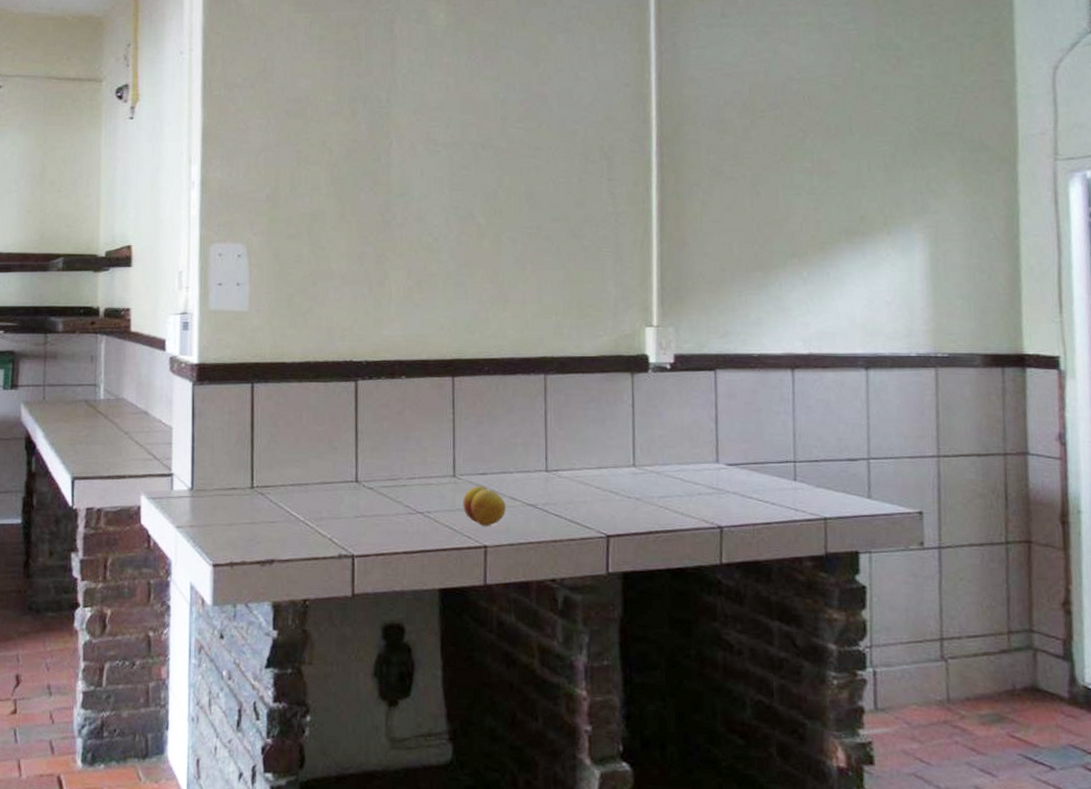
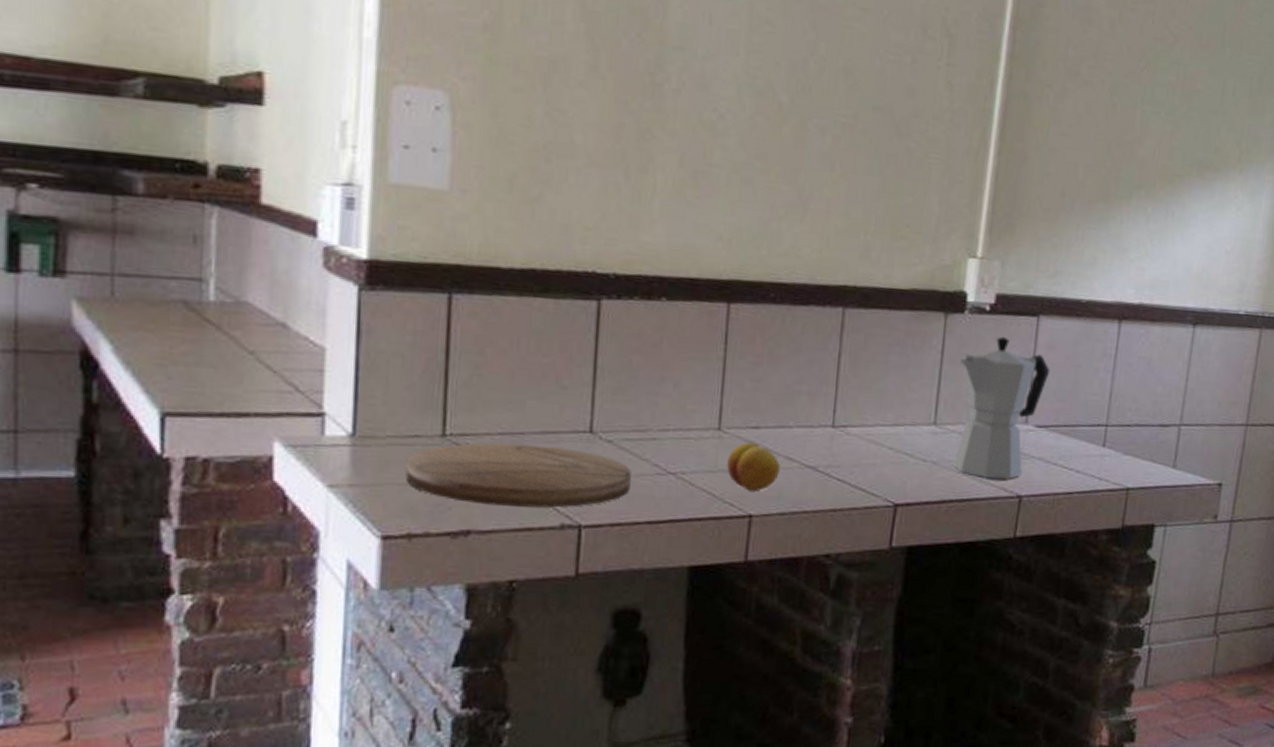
cutting board: none [227,492,389,542] -> present [405,443,631,508]
moka pot: none [649,389,733,512] -> present [953,336,1050,479]

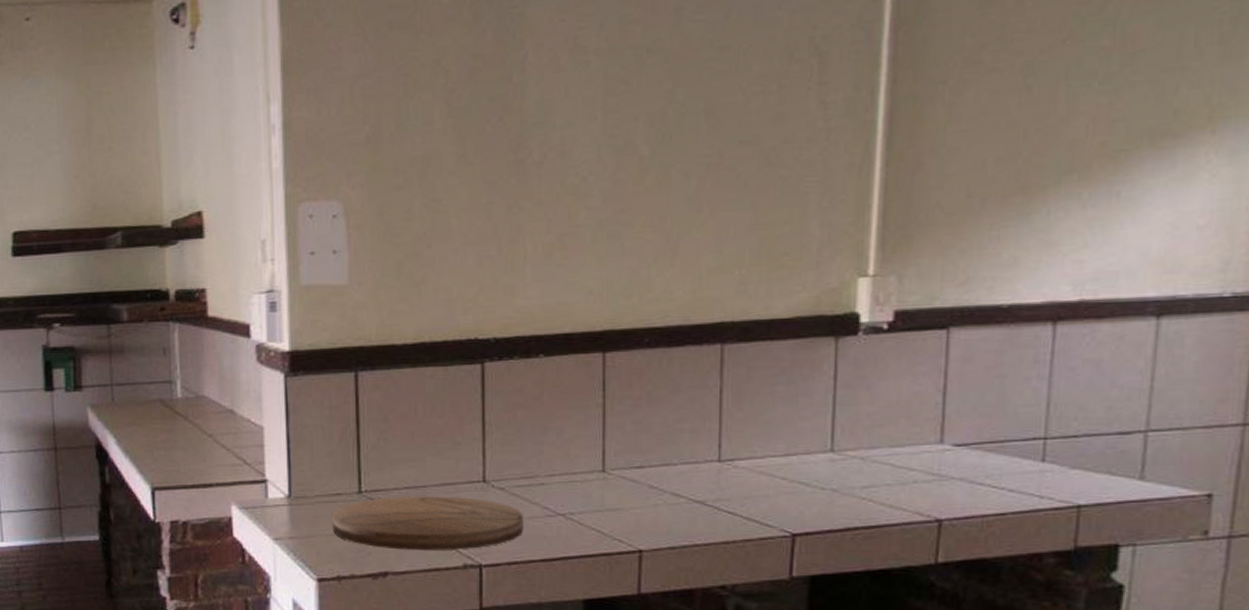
fruit: present [727,441,780,491] -> none [614,481,667,527]
moka pot: present [953,336,1050,479] -> none [856,354,968,503]

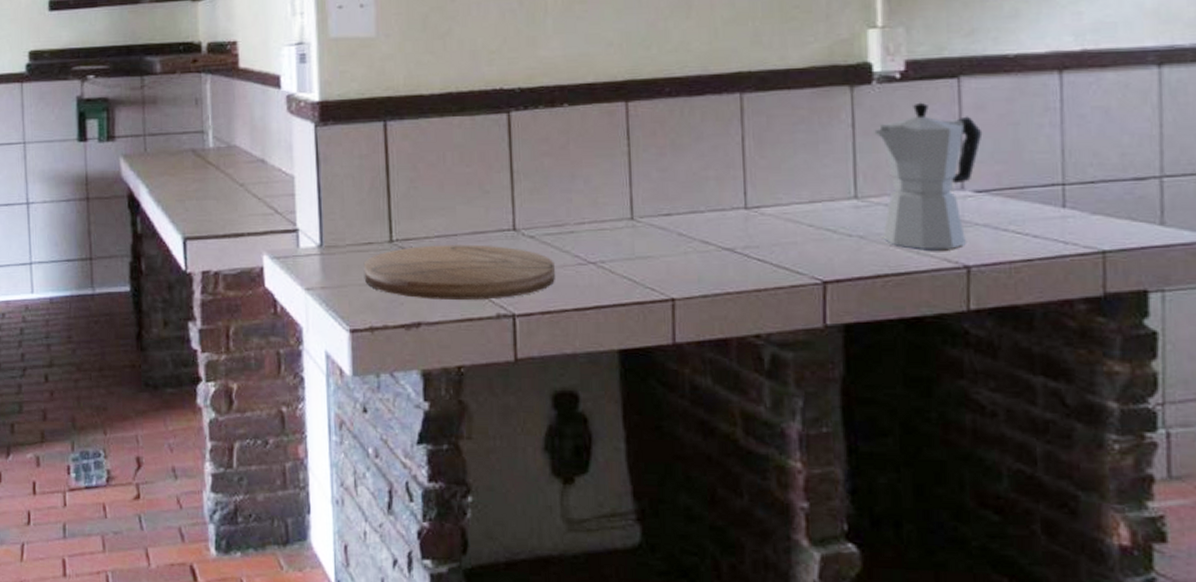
moka pot: none [856,354,968,503] -> present [874,102,983,249]

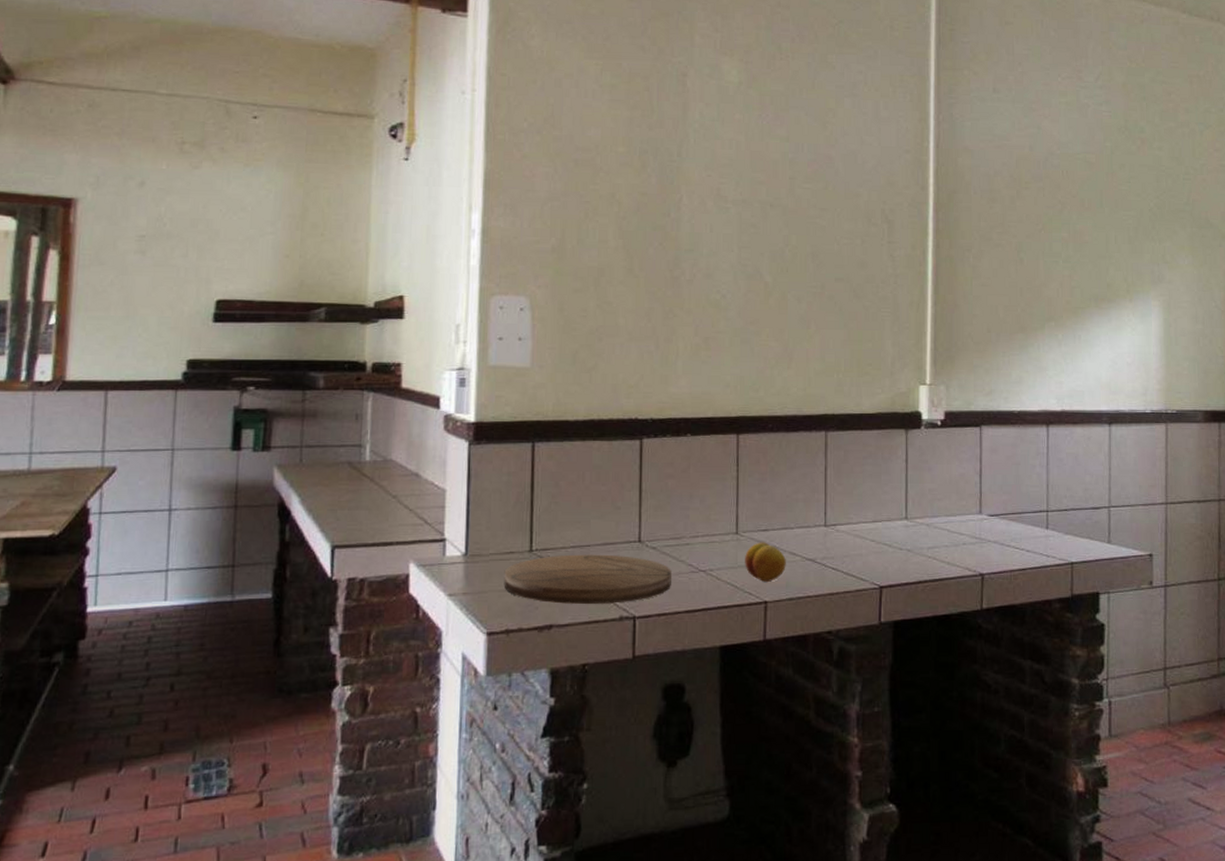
fruit: none [644,228,697,275] -> present [745,542,786,582]
moka pot: present [874,102,983,249] -> none [921,444,995,560]

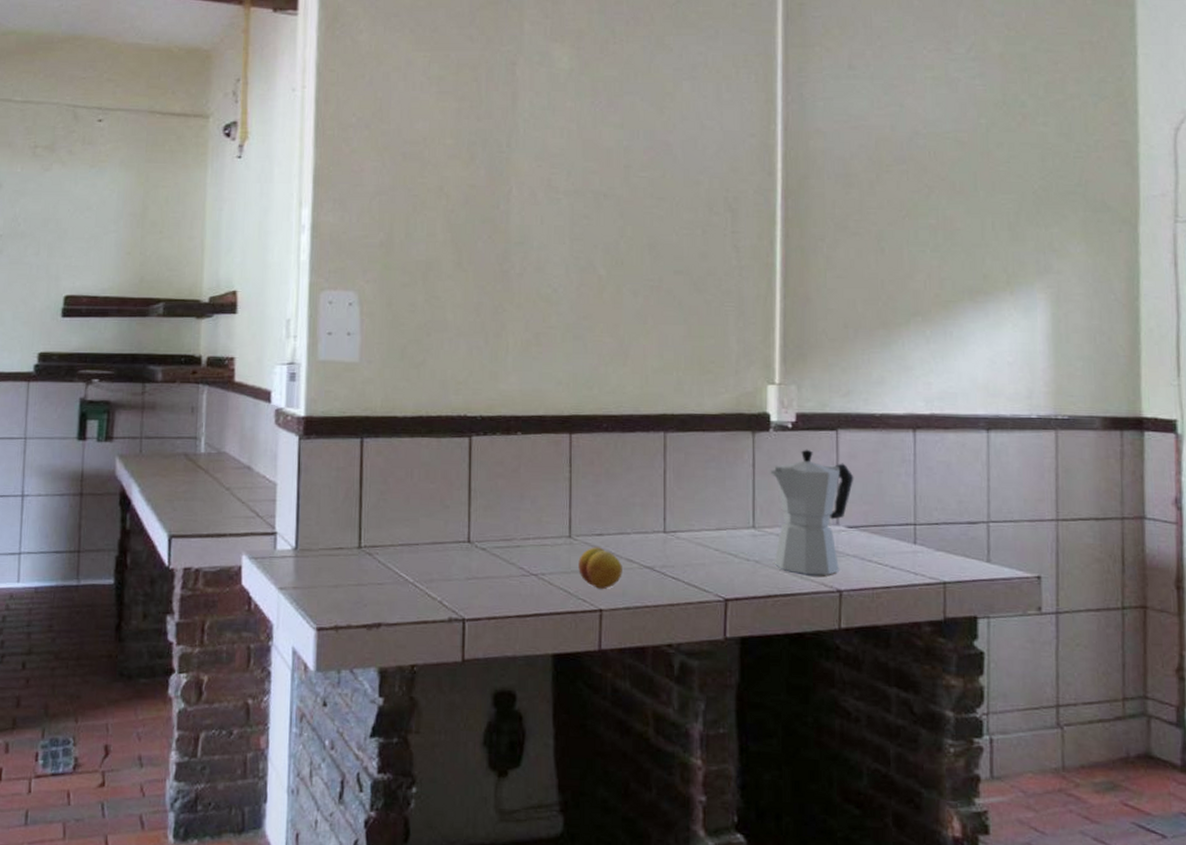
cutting board: present [504,554,671,604] -> none [333,552,502,605]
moka pot: none [921,444,995,560] -> present [770,449,854,575]

